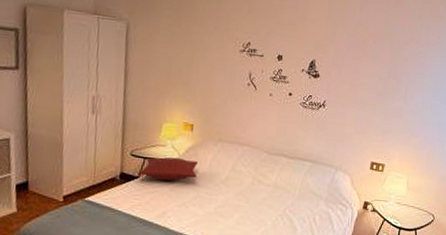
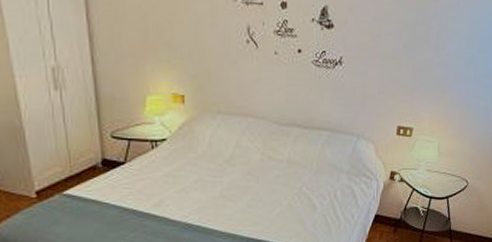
pillow: present [138,157,198,181] -> none [123,137,195,164]

